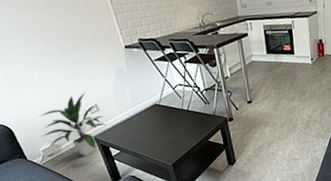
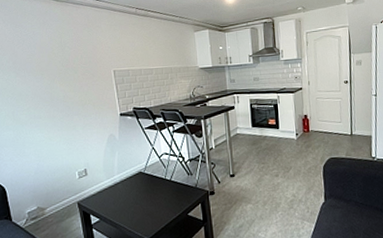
indoor plant: present [38,92,108,157] -> none [29,156,92,223]

